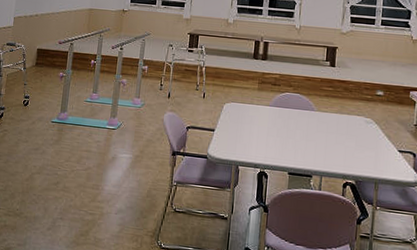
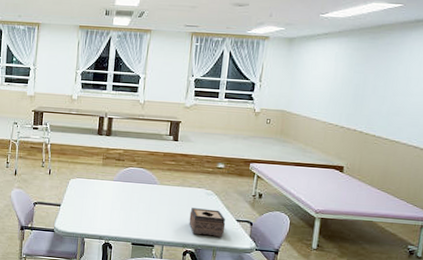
tissue box: none [348,136,387,169] -> present [189,208,226,237]

